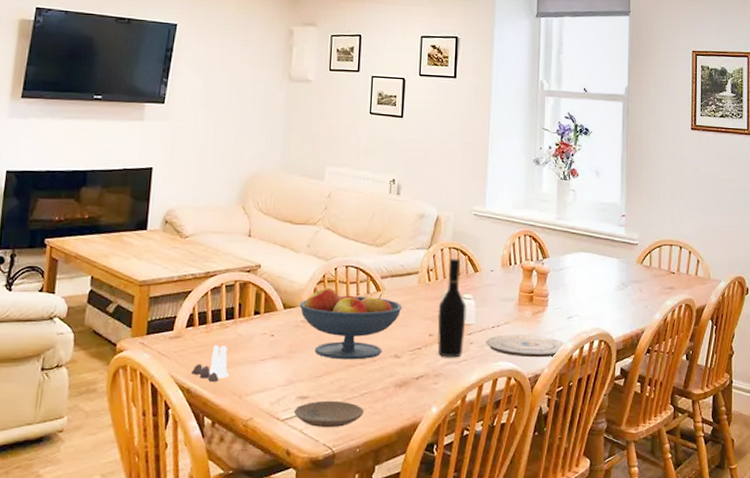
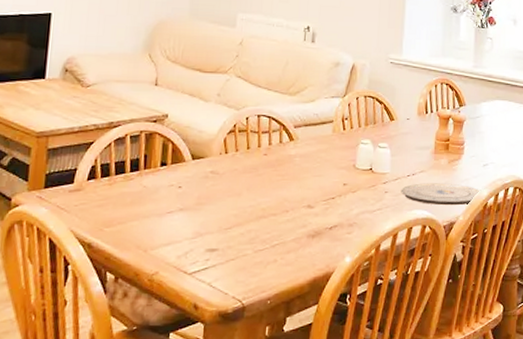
salt and pepper shaker set: present [191,344,229,383] -> none [93,197,133,237]
plate: present [293,400,364,428] -> none [202,252,275,281]
fruit bowl: present [299,288,402,360] -> none [209,138,316,211]
wine bottle: present [437,259,466,358] -> none [352,107,382,207]

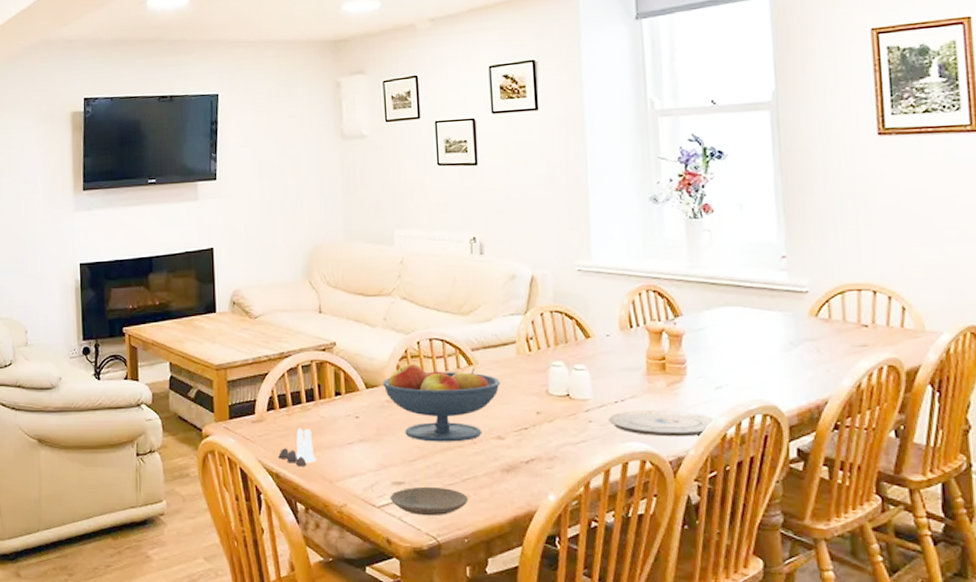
salt and pepper shaker set: none [93,197,133,237] -> present [278,428,317,468]
plate: none [202,252,275,281] -> present [389,486,468,516]
fruit bowl: none [209,138,316,211] -> present [382,364,500,442]

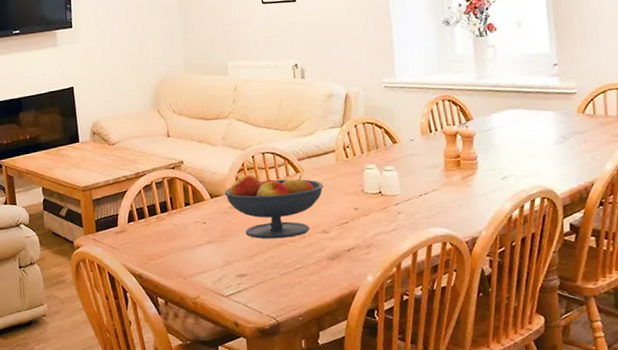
salt and pepper shaker set: present [278,428,317,468] -> none [140,235,172,268]
plate: present [389,486,468,516] -> none [235,276,301,301]
plate: present [608,410,715,437] -> none [414,199,502,222]

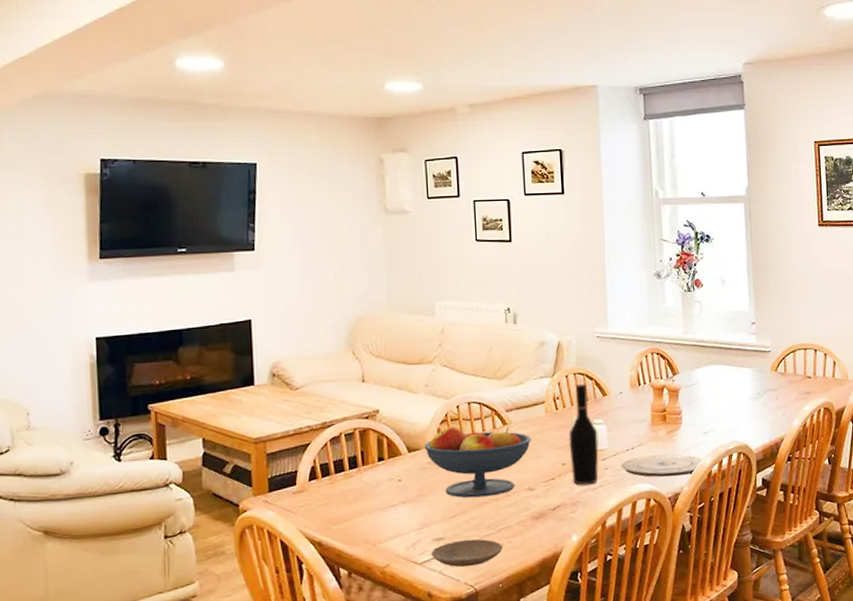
plate: none [235,276,301,301] -> present [430,539,502,568]
wine bottle: none [360,133,392,229] -> present [568,384,599,485]
plate: none [414,199,502,222] -> present [621,454,703,478]

